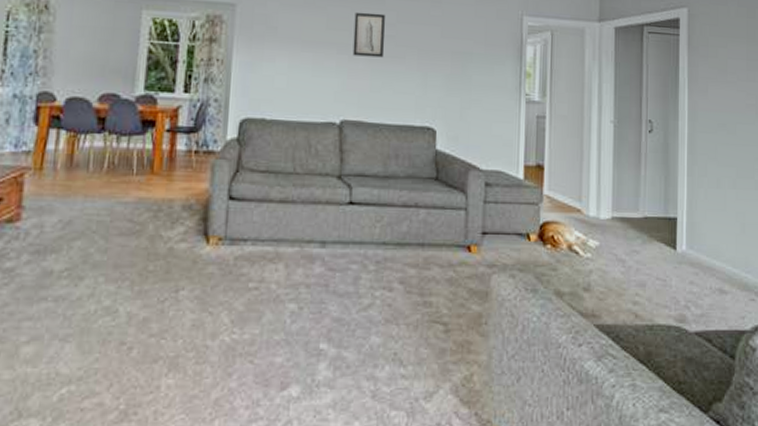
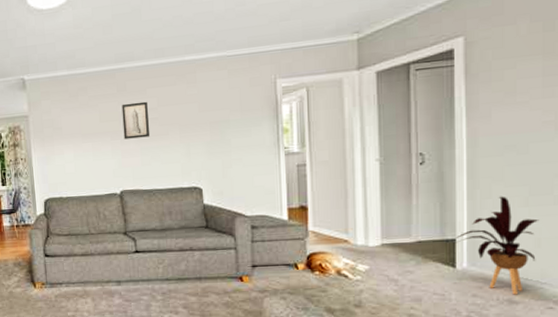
house plant: none [676,175,744,284] -> present [455,196,539,295]

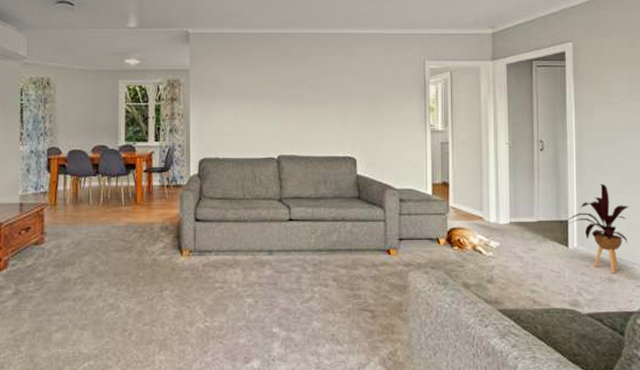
wall art: present [121,101,150,140] -> none [284,68,310,104]

